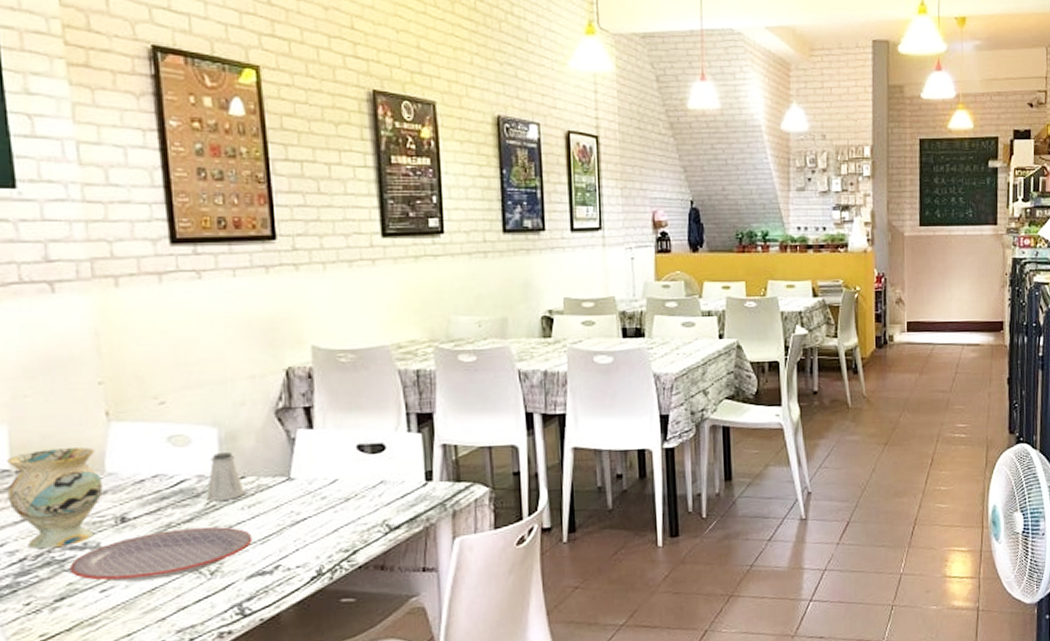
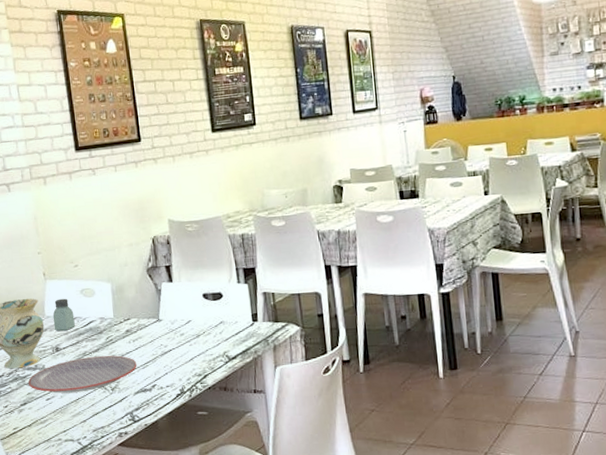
saltshaker: none [118,448,156,495] -> present [53,298,75,332]
saltshaker: present [206,453,245,501] -> none [106,301,130,336]

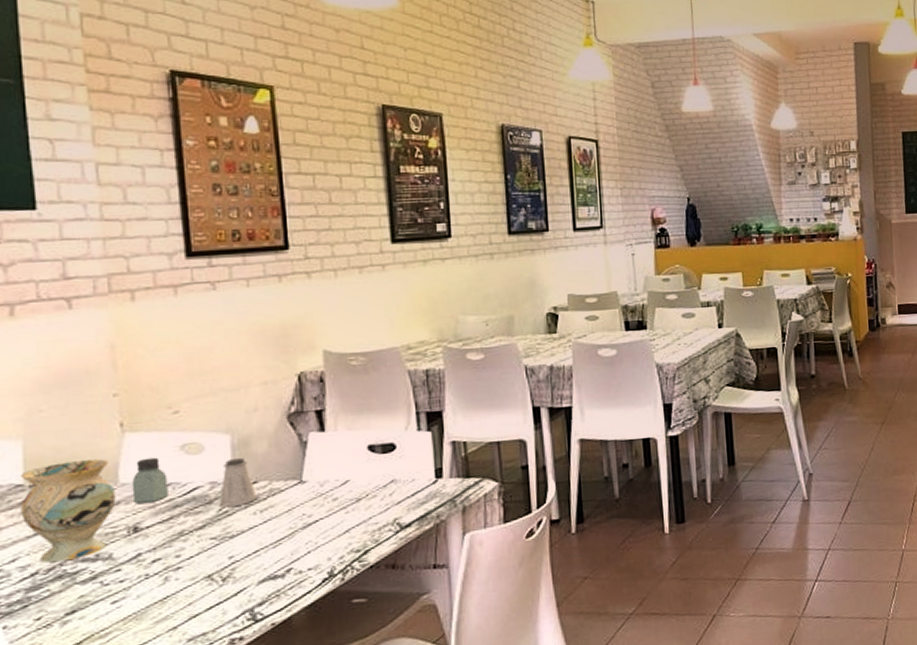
plate: present [27,355,137,393] -> none [80,532,265,593]
saltshaker: none [106,301,130,336] -> present [219,458,257,507]

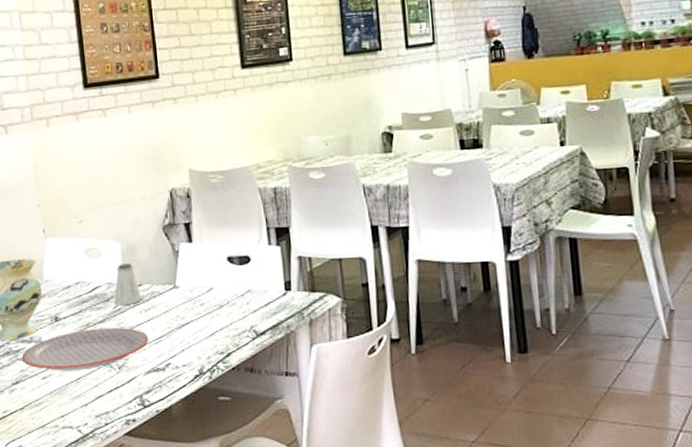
plate: none [80,532,265,593] -> present [21,327,149,371]
saltshaker: present [131,457,168,504] -> none [52,259,78,298]

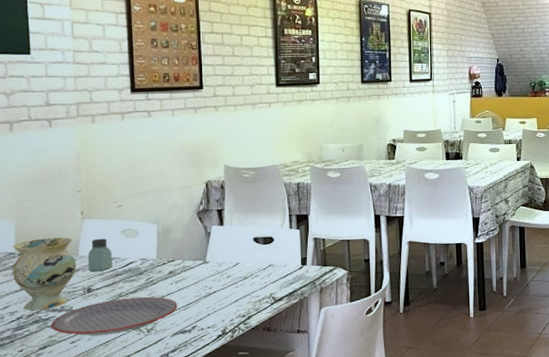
saltshaker: none [52,259,78,298] -> present [88,238,112,272]
saltshaker: present [114,263,142,305] -> none [147,242,174,278]

